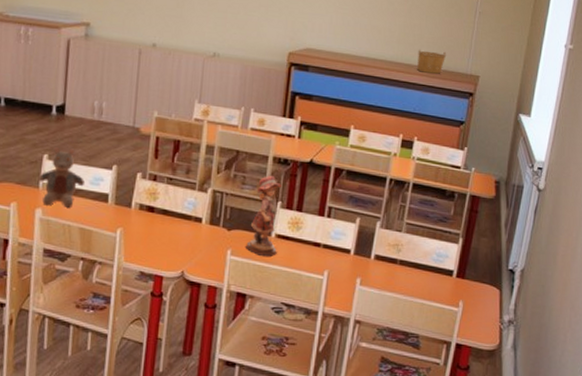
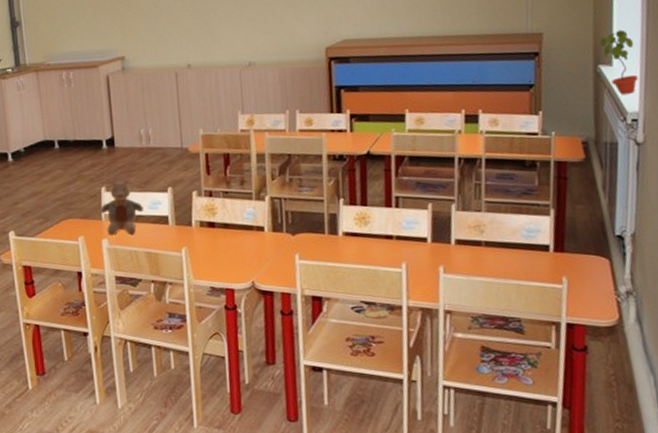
doll: present [246,175,282,256] -> none [313,173,348,256]
basket: present [417,50,447,75] -> none [467,14,501,42]
potted plant: none [524,85,551,145] -> present [599,30,638,96]

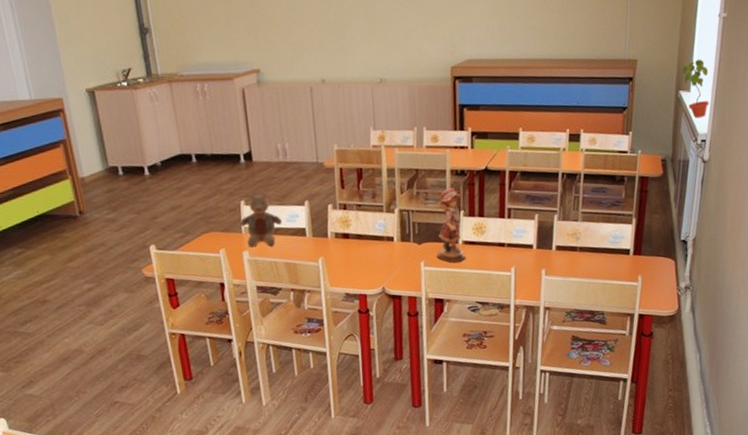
doll: none [313,173,348,256] -> present [437,187,466,263]

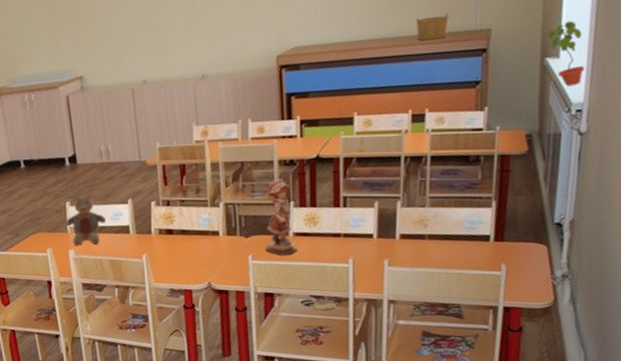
basket: none [575,40,604,66] -> present [416,12,450,41]

